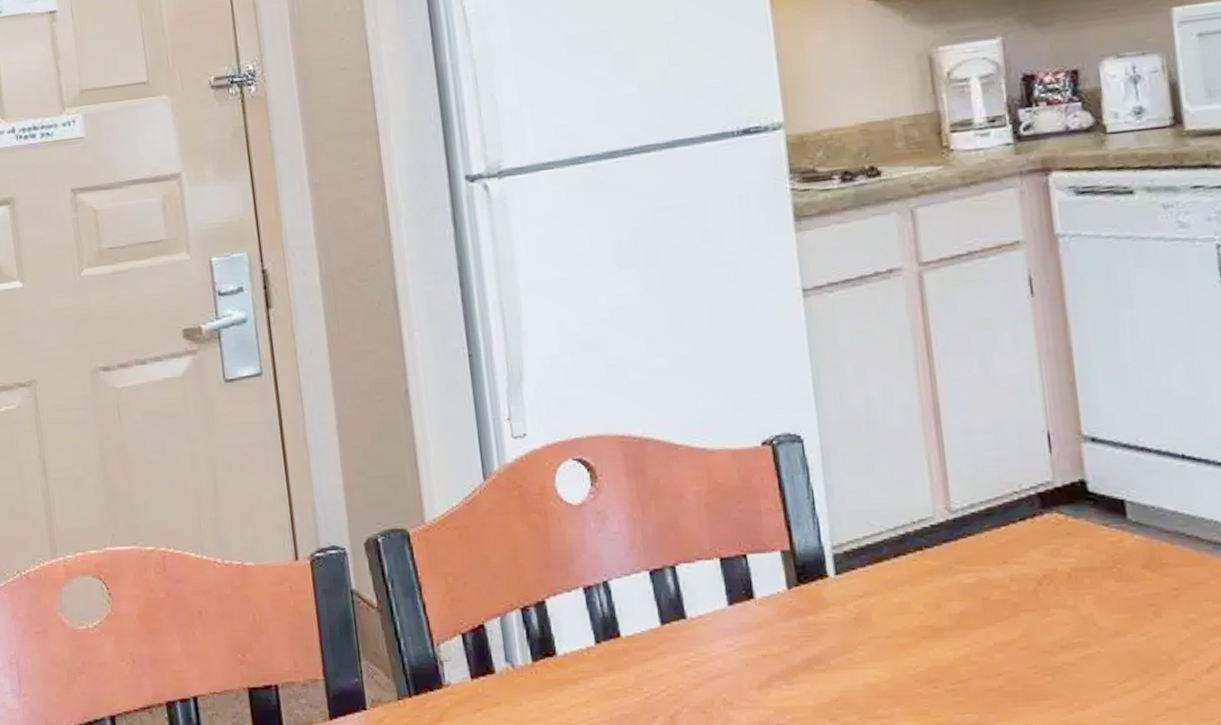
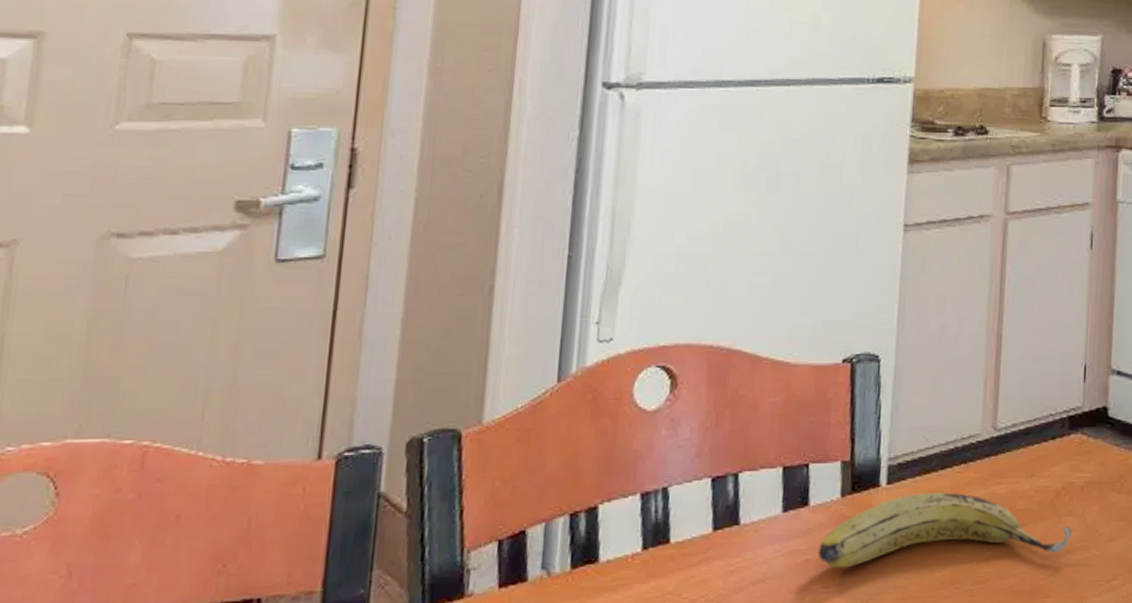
fruit: none [773,582,1065,664] -> present [818,492,1072,568]

